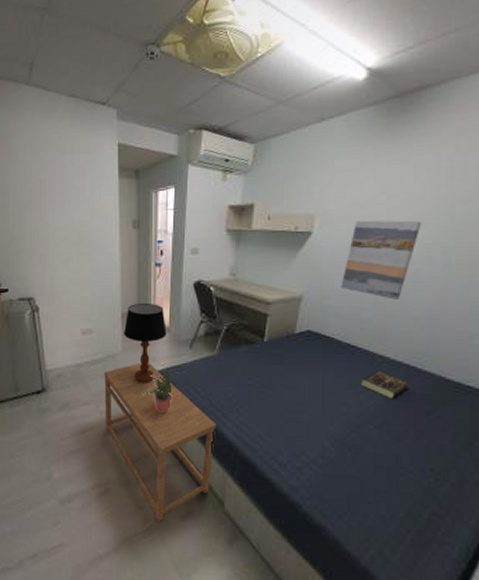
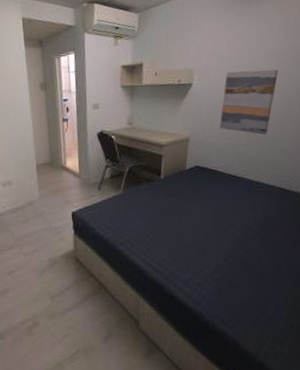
side table: present [104,362,217,523] -> none [25,206,127,347]
table lamp: present [124,304,167,383] -> none [39,154,78,225]
potted plant: present [141,367,172,413] -> none [59,208,86,249]
book: present [360,370,408,398] -> none [243,194,281,217]

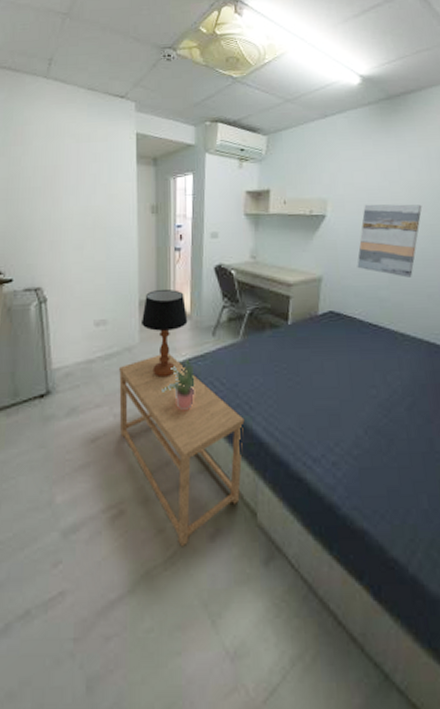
side table: none [25,206,127,347] -> present [119,354,245,548]
table lamp: none [39,154,78,225] -> present [142,290,188,378]
potted plant: none [59,208,86,249] -> present [160,358,195,411]

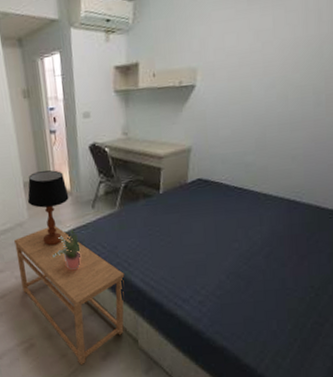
wall art: present [357,204,422,278] -> none [225,65,295,142]

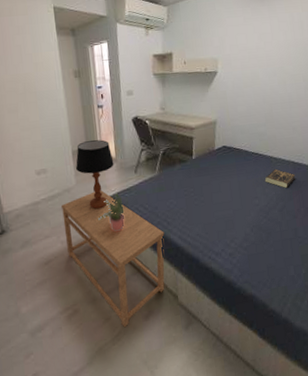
book: none [248,207,290,231] -> present [264,169,296,188]

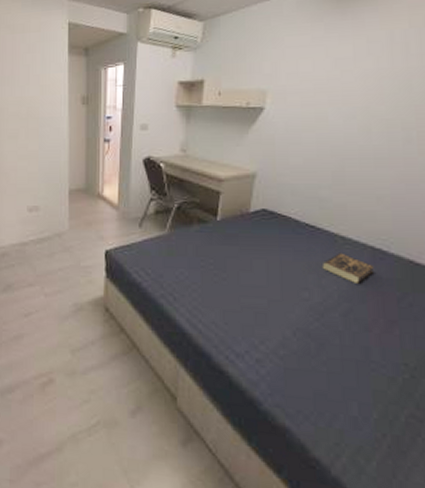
side table: present [61,190,165,328] -> none [50,241,168,419]
table lamp: present [76,139,114,209] -> none [71,180,115,264]
potted plant: present [97,192,124,232] -> none [88,247,121,297]

